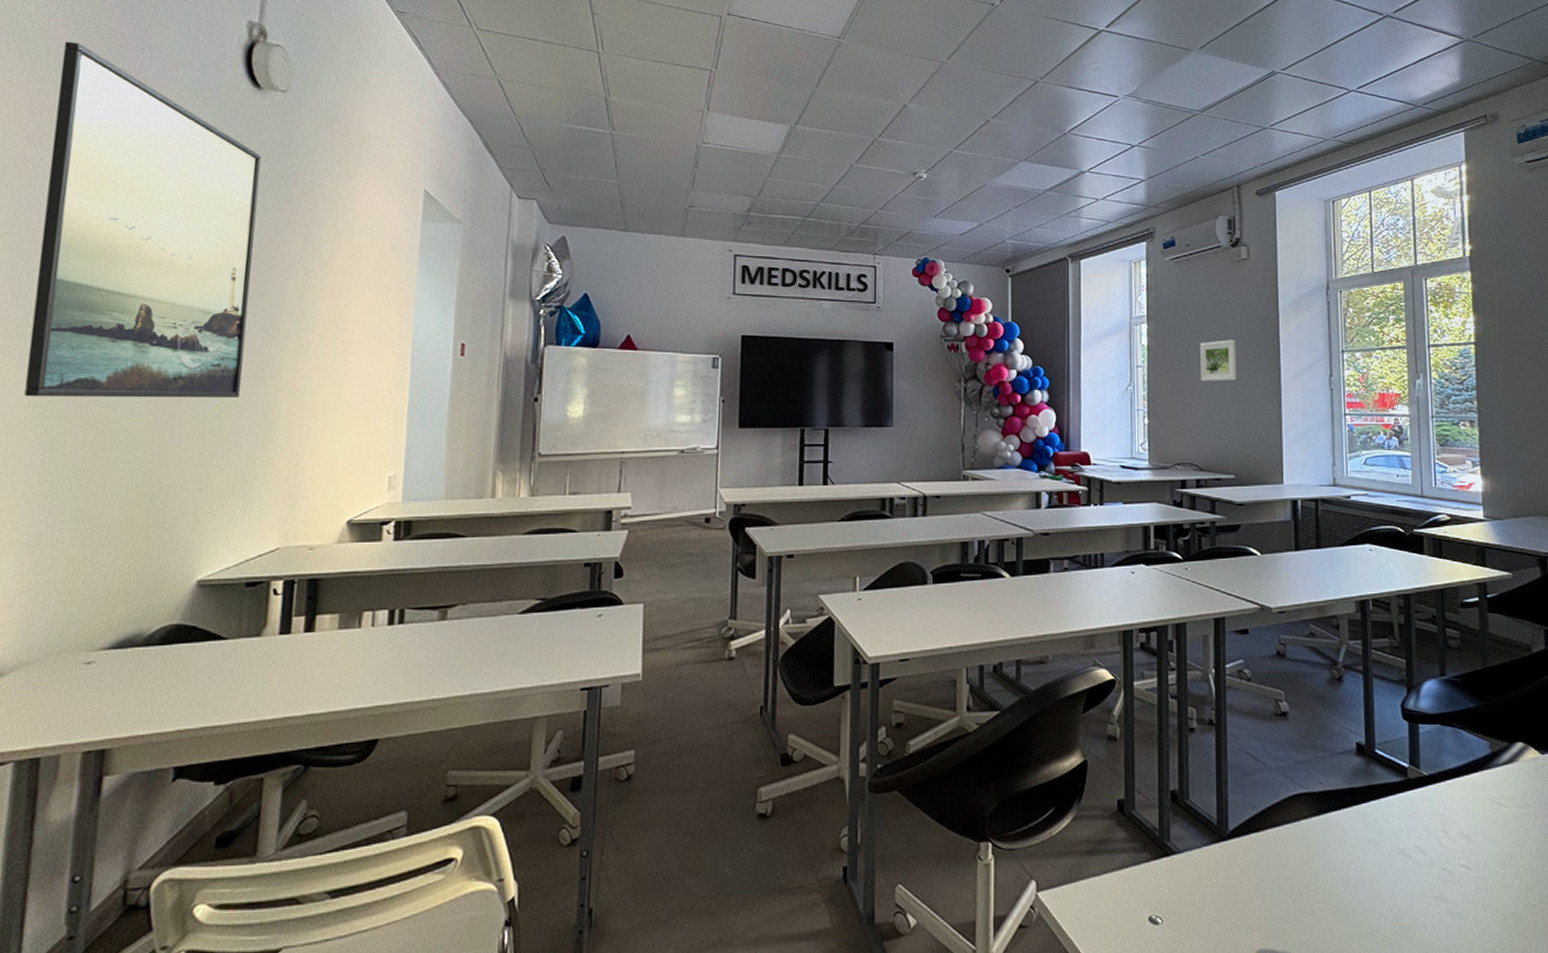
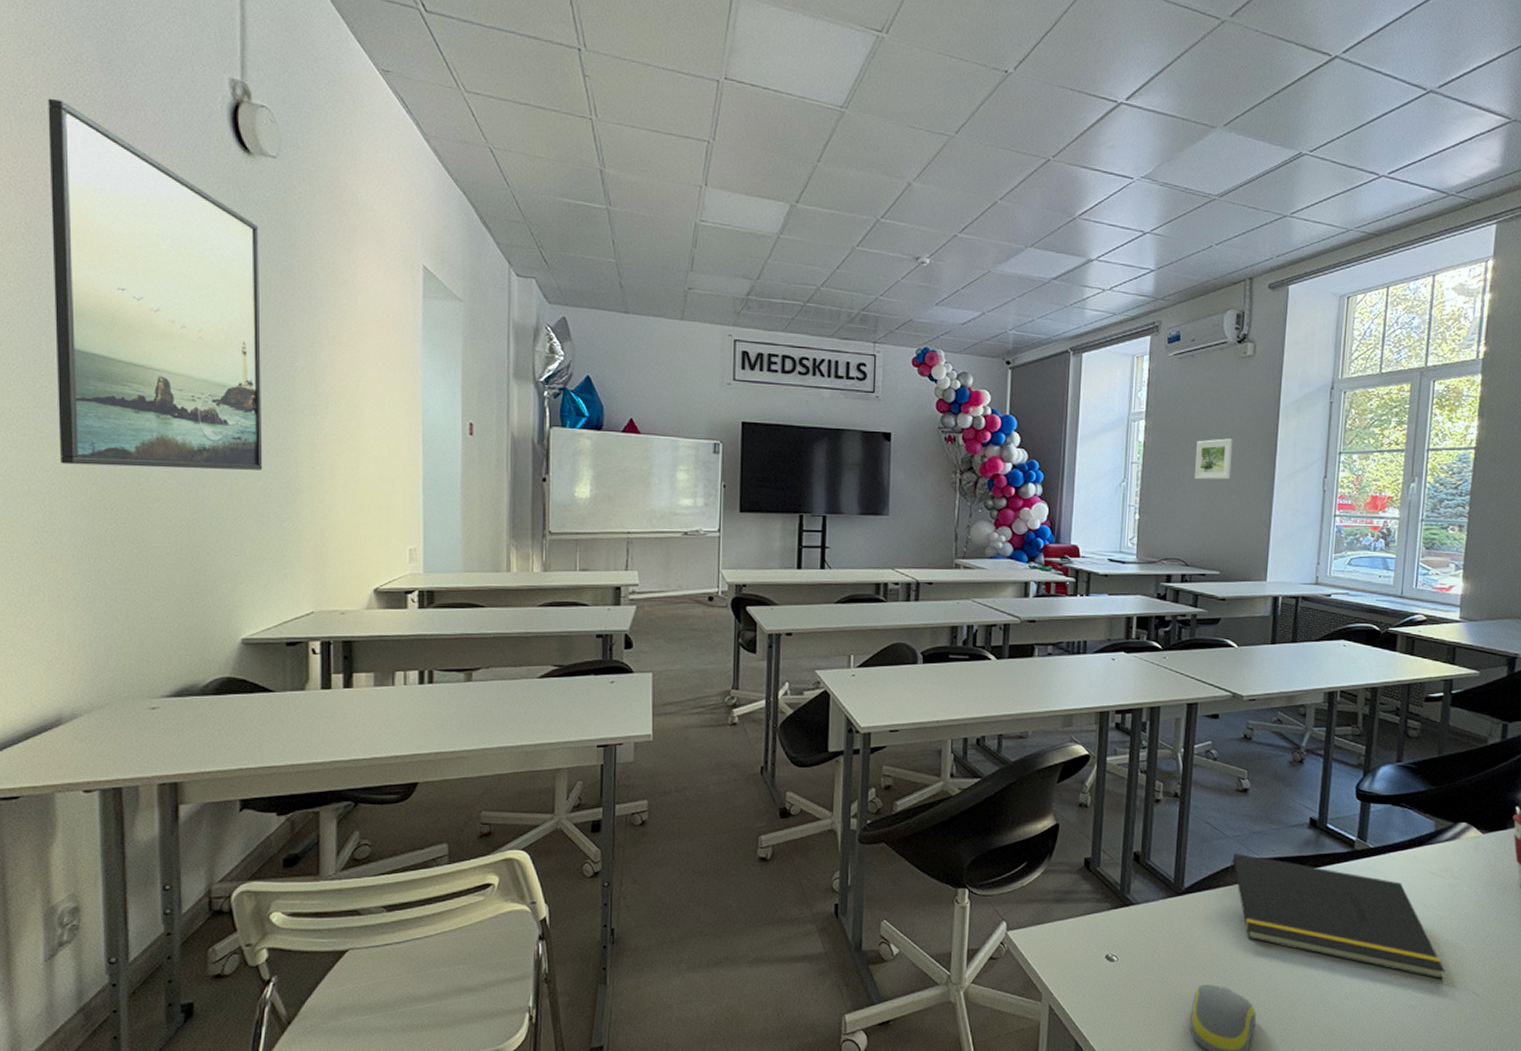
notepad: none [1275,787,1525,932] -> present [1227,853,1446,980]

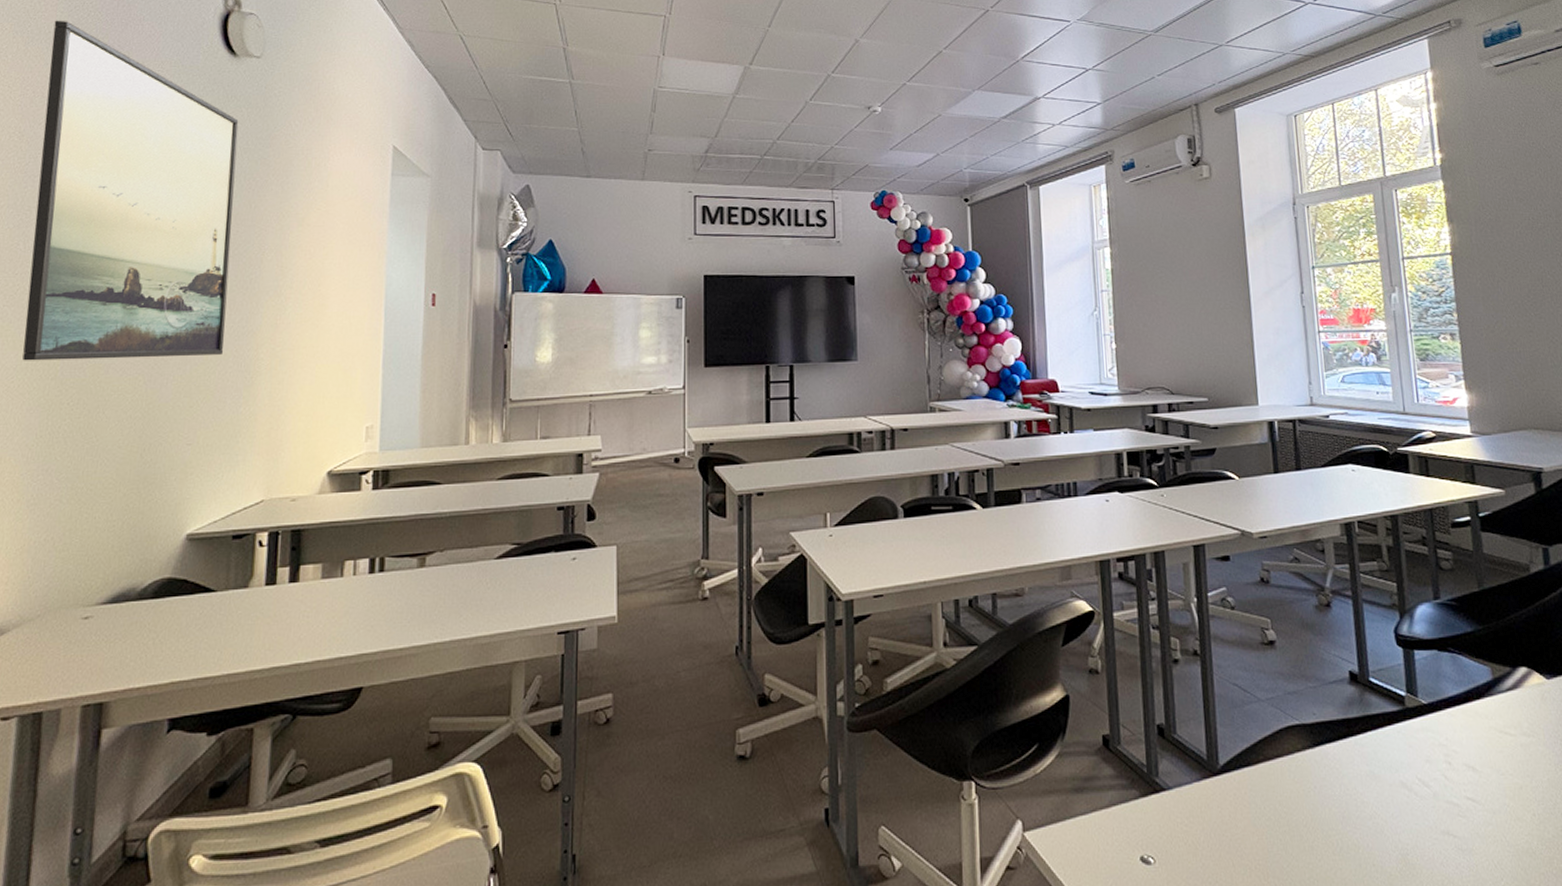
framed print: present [1195,438,1233,480] -> none [1165,260,1205,304]
notepad: present [1227,853,1446,980] -> none [1267,719,1540,868]

